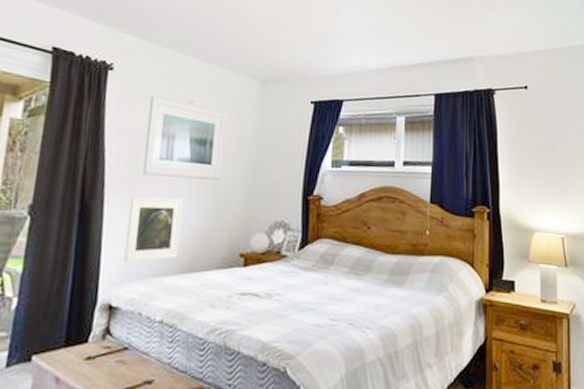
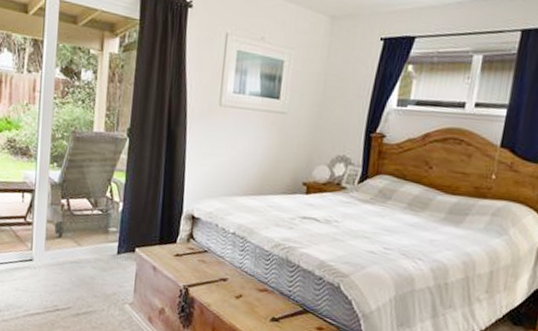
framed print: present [124,196,183,263] -> none [203,126,253,183]

